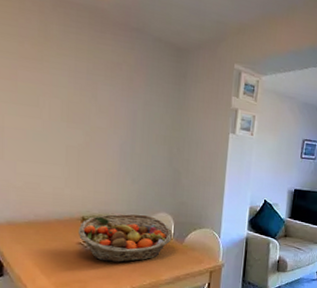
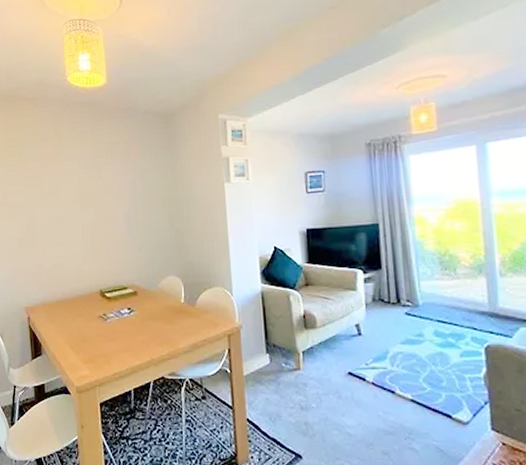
fruit basket: present [79,213,173,263] -> none [98,280,184,333]

